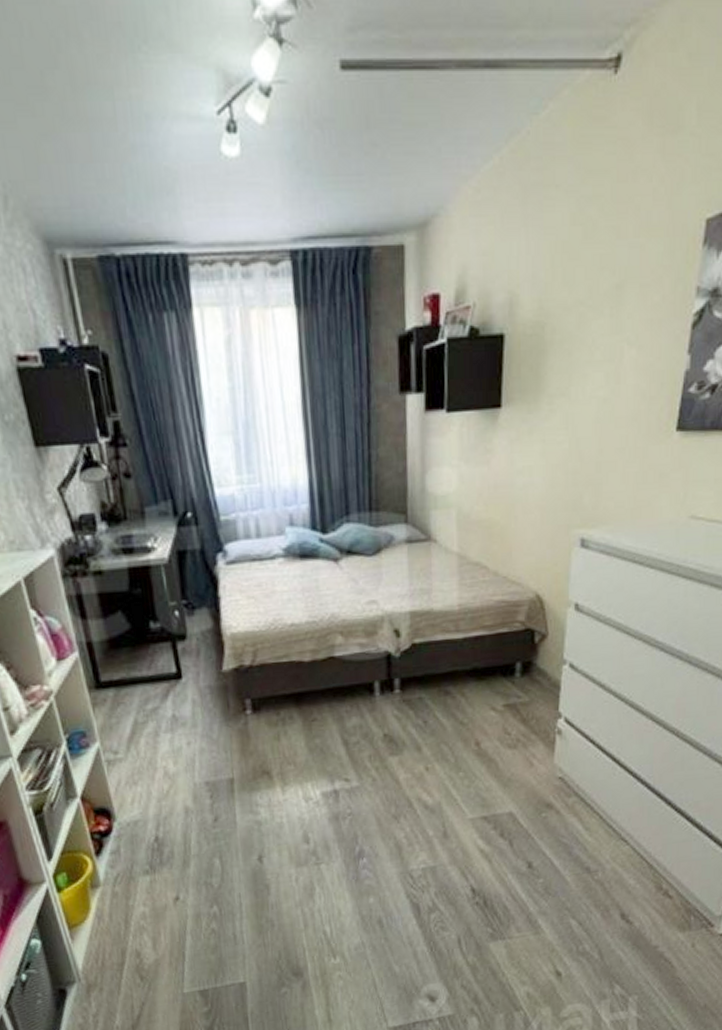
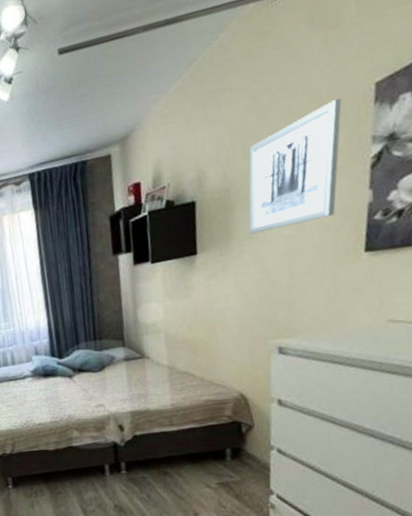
wall art: none [561,231,671,391] -> present [248,99,342,235]

